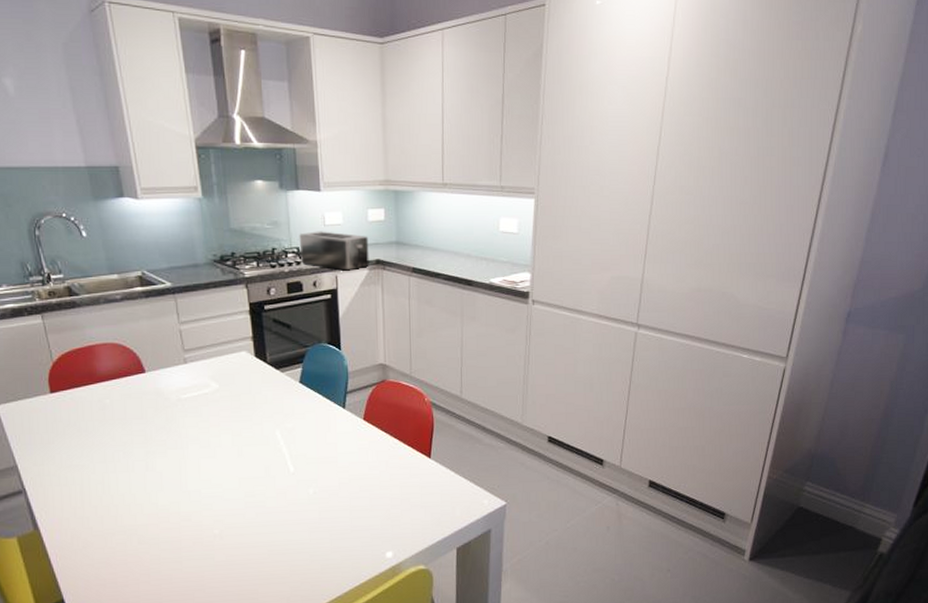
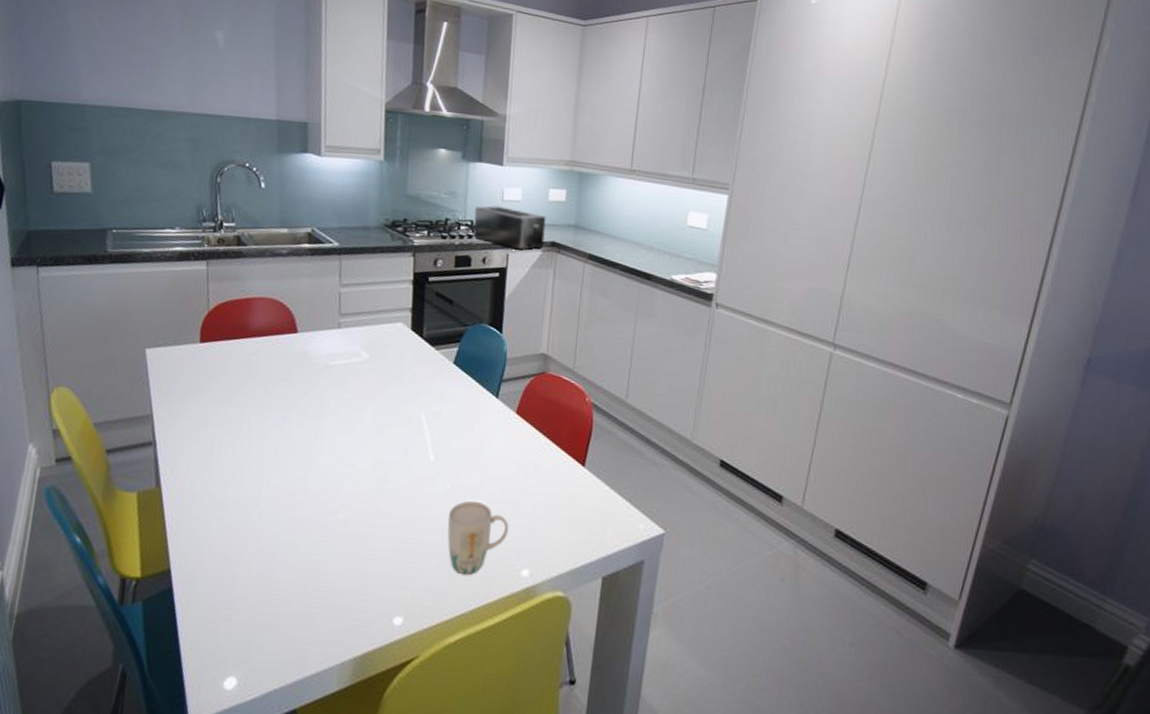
mug: none [315,500,370,564] -> present [447,500,509,575]

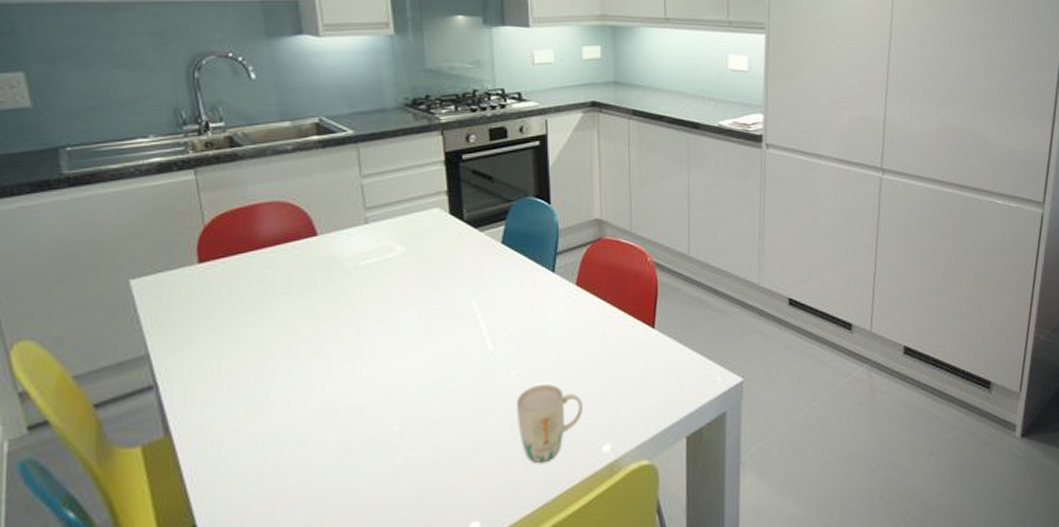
toaster: present [473,205,546,252] -> none [504,70,584,116]

